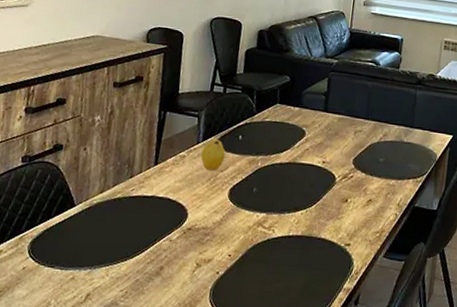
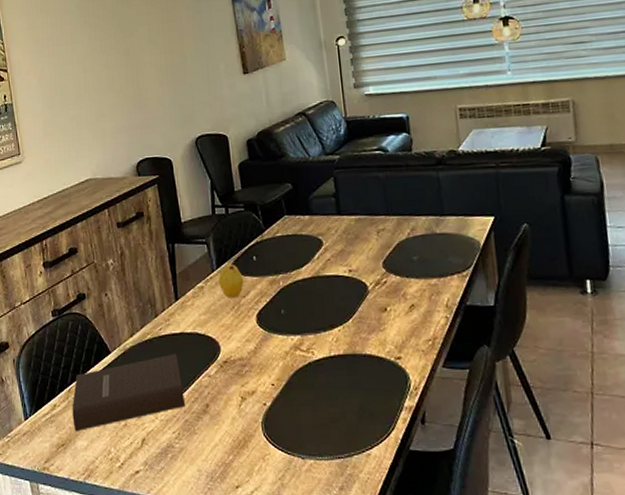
book: none [16,215,144,280] -> present [72,353,185,432]

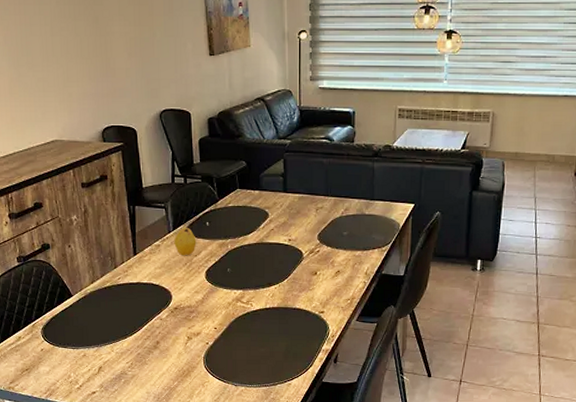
book: present [72,353,185,432] -> none [35,299,138,360]

